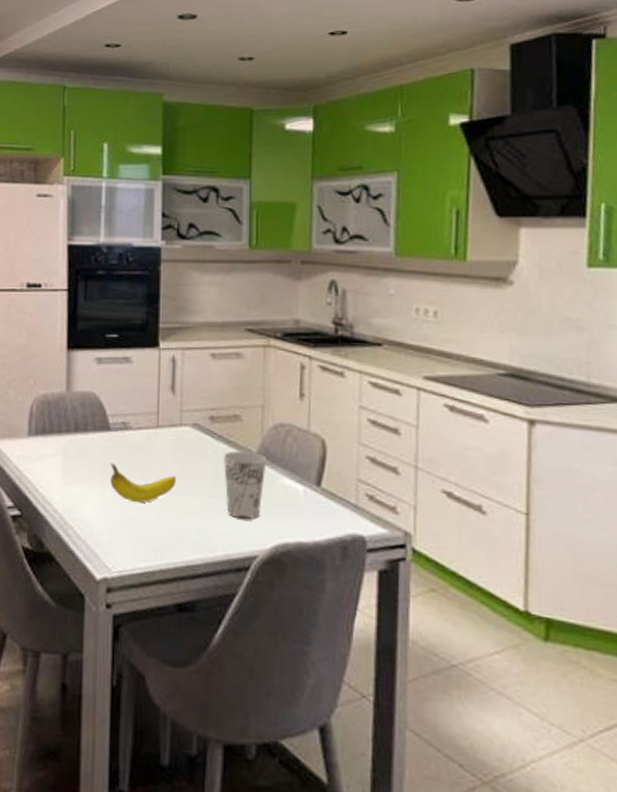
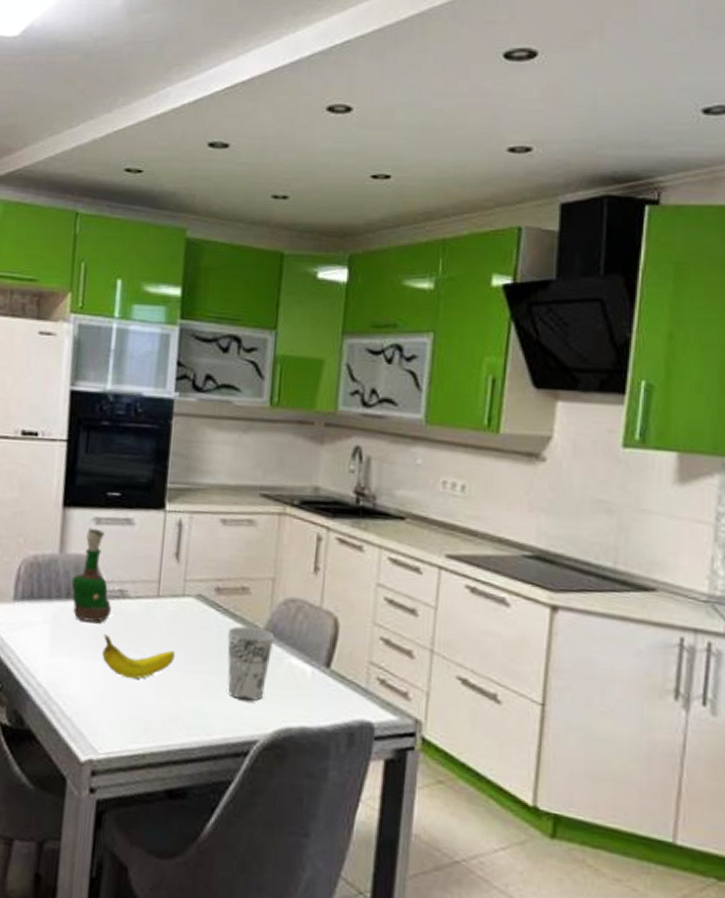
grog bottle: none [79,367,116,453] -> present [71,528,111,622]

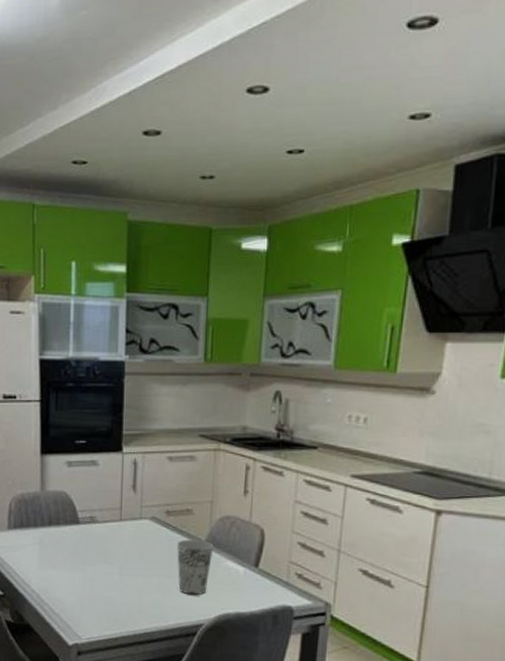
grog bottle: present [71,528,111,622] -> none [52,470,84,542]
fruit: present [102,634,175,679] -> none [80,551,136,583]

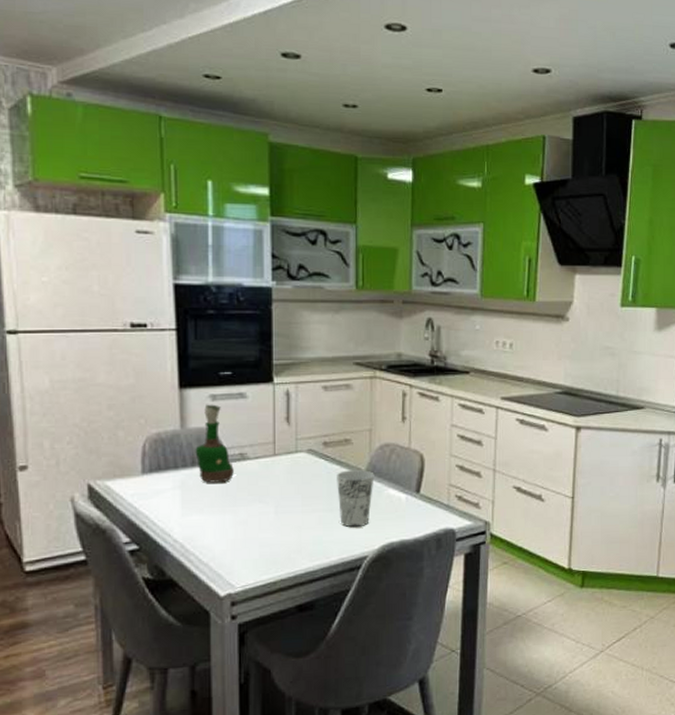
grog bottle: none [52,470,84,542] -> present [195,404,234,483]

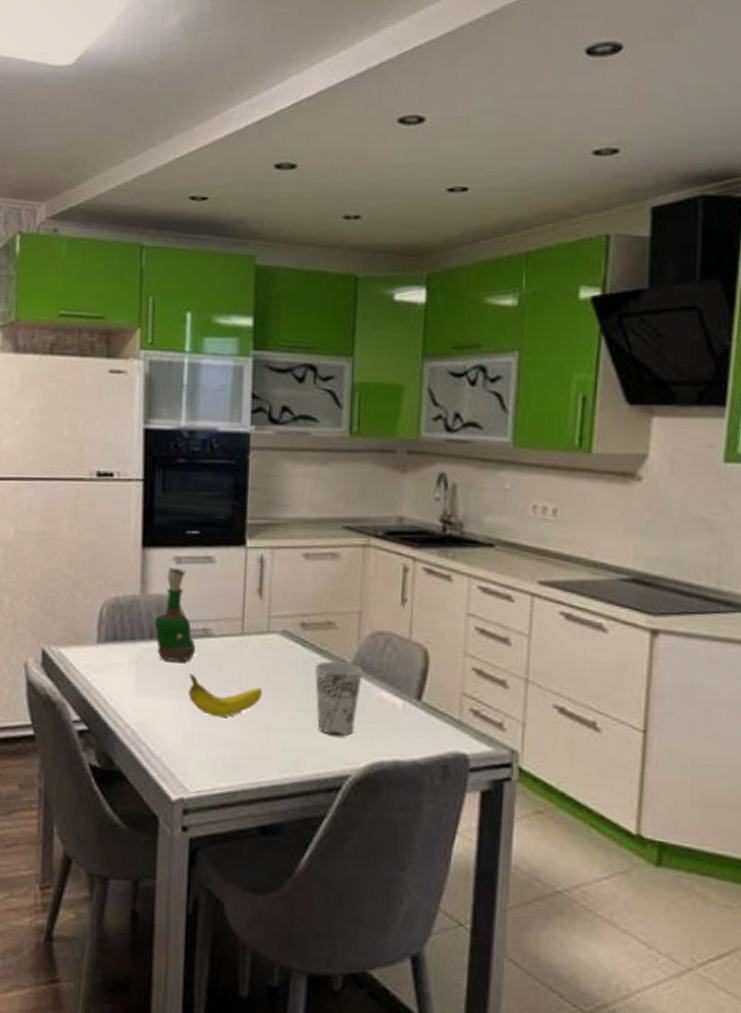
fruit: none [230,491,293,524] -> present [188,674,262,717]

